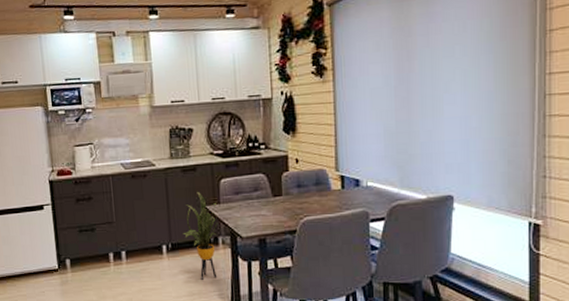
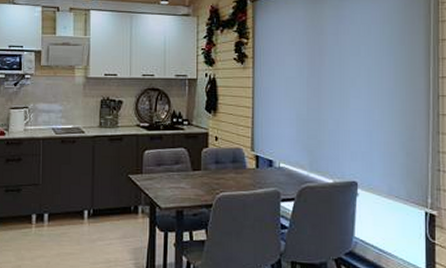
house plant: present [183,191,218,280] -> none [105,160,140,247]

